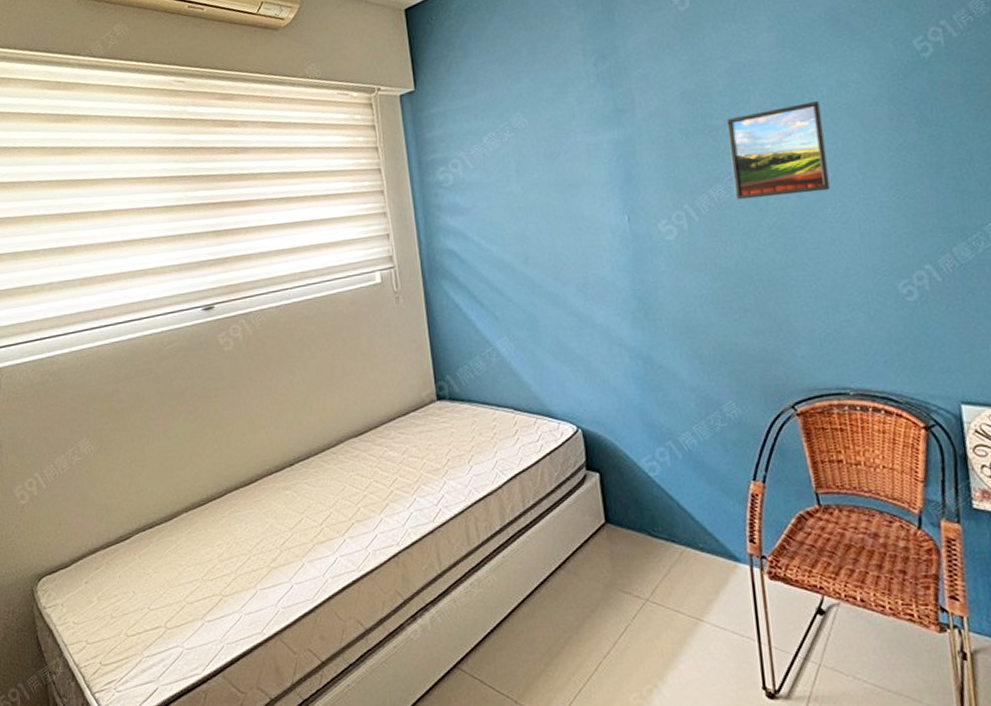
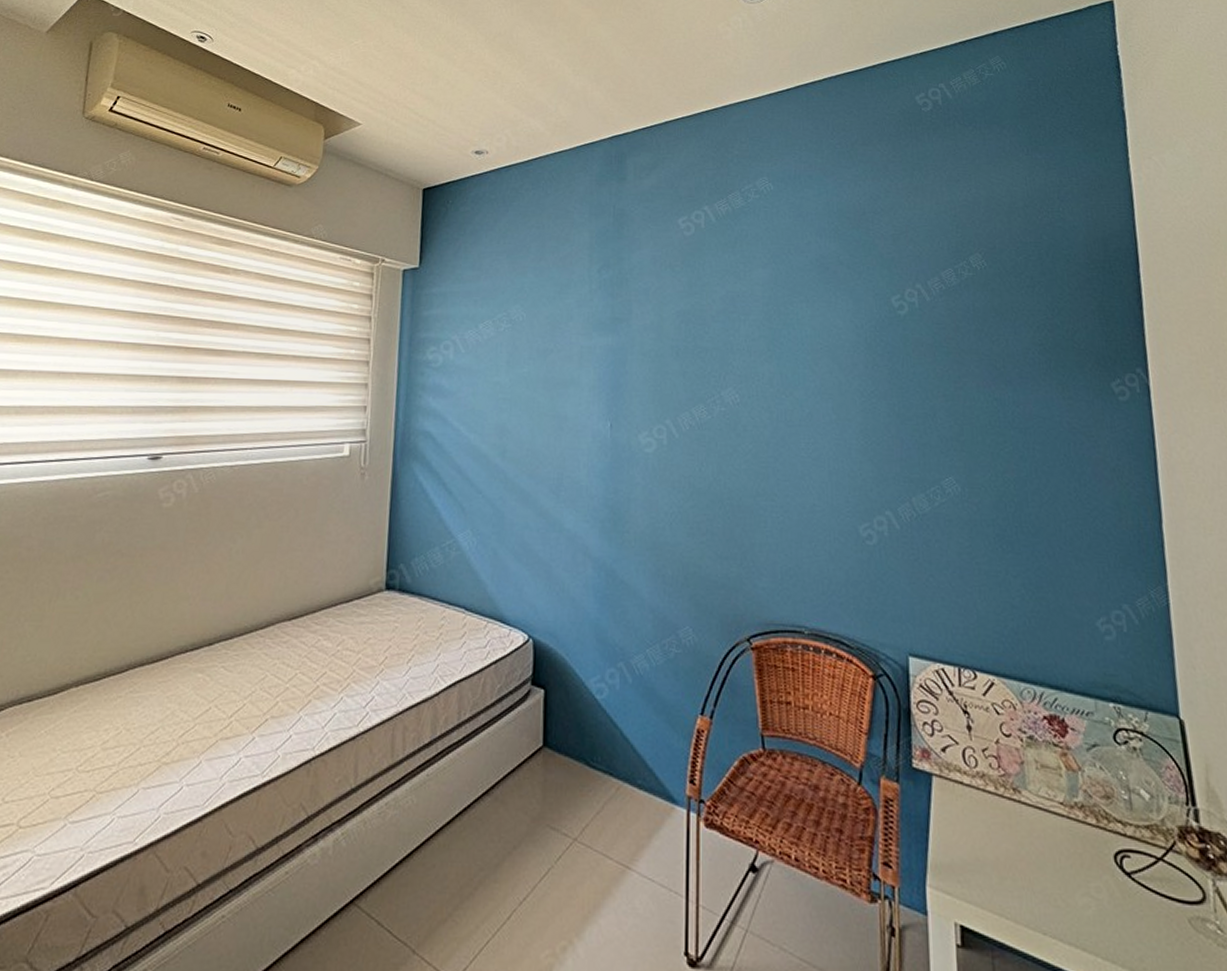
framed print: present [726,101,830,200] -> none [716,339,805,426]

